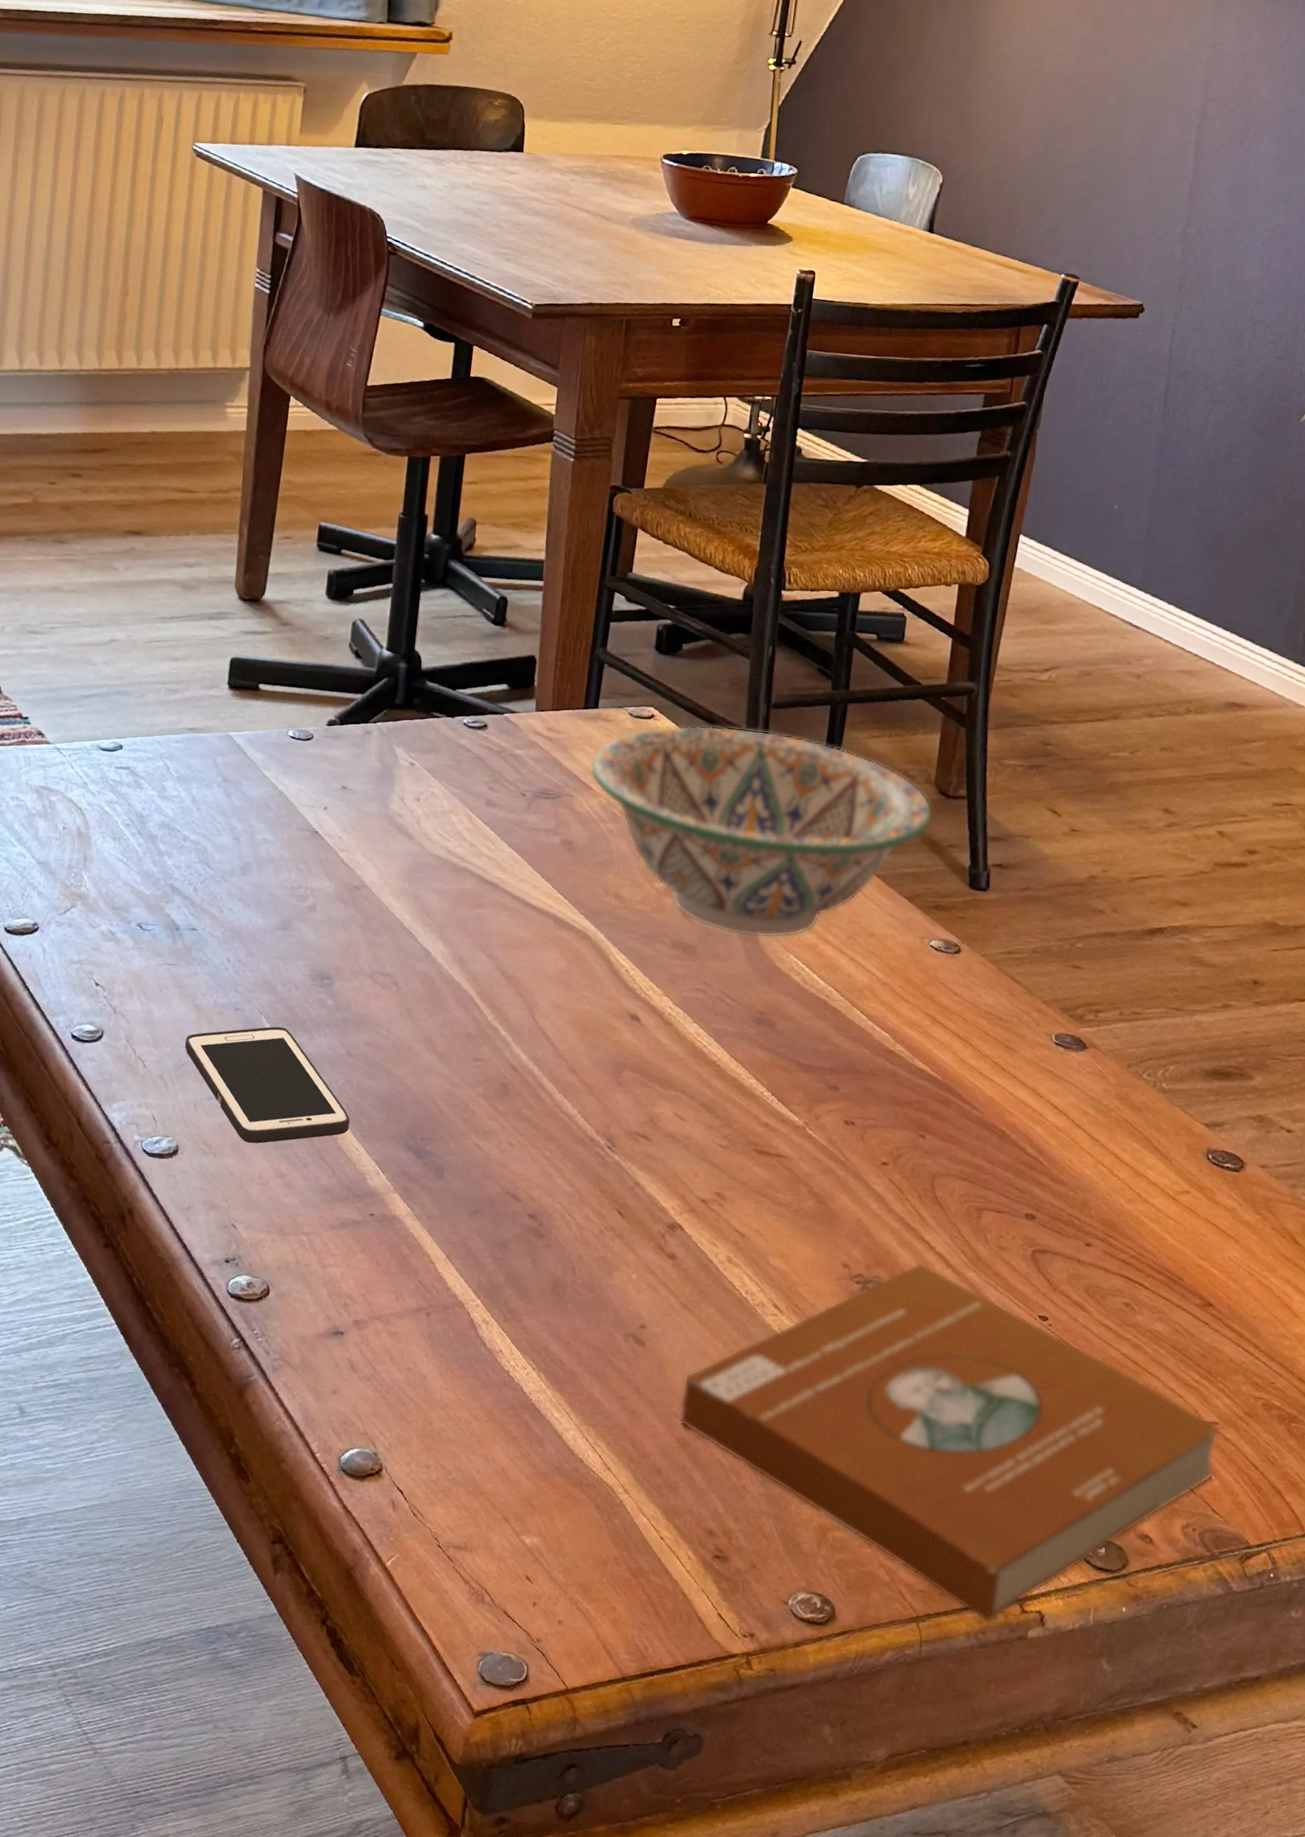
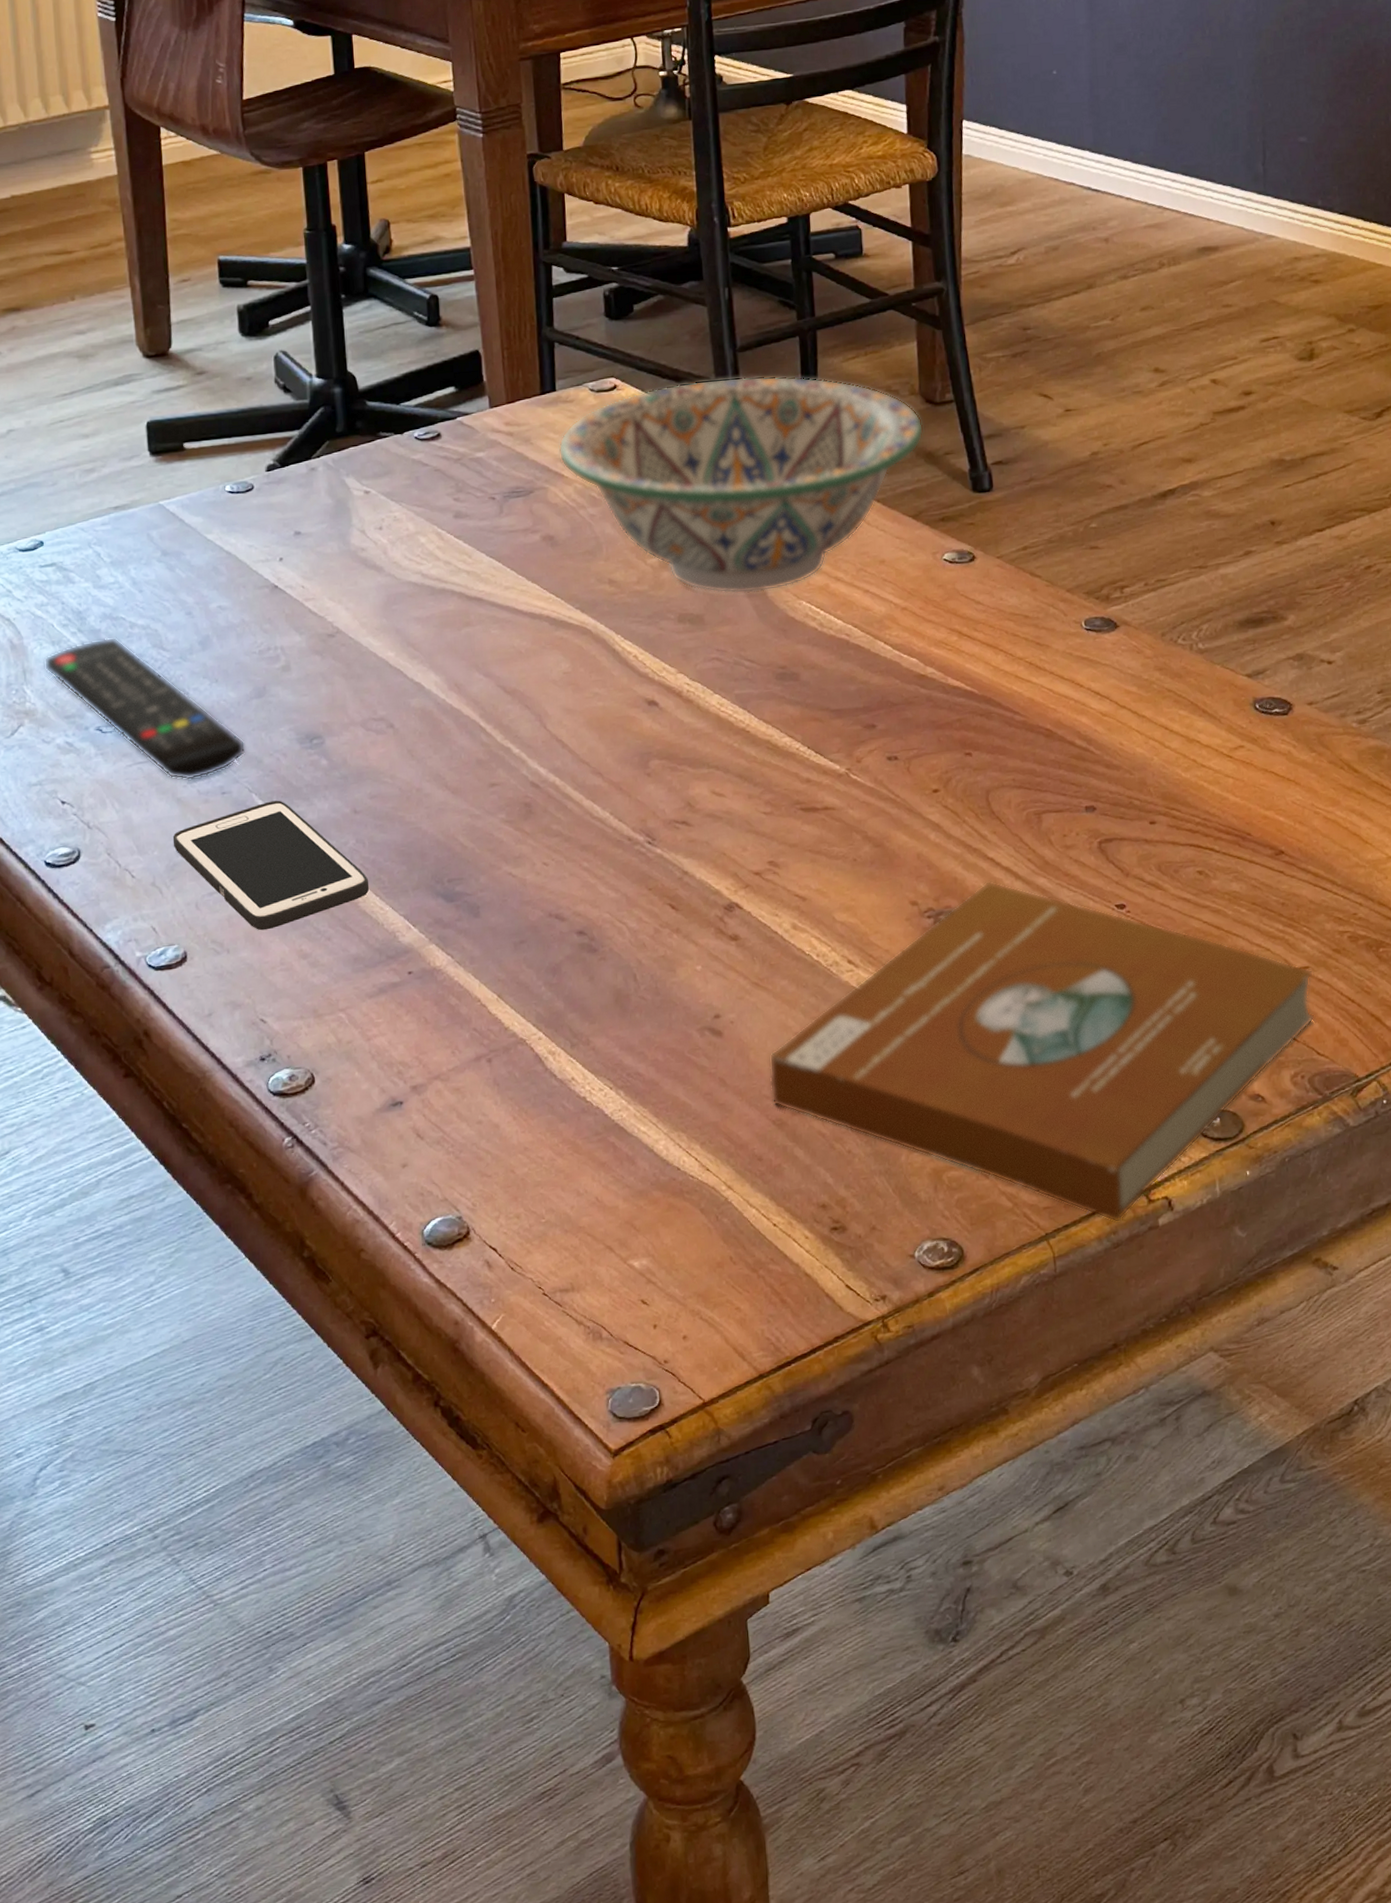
remote control: none [102,843,264,991] -> present [43,637,246,781]

